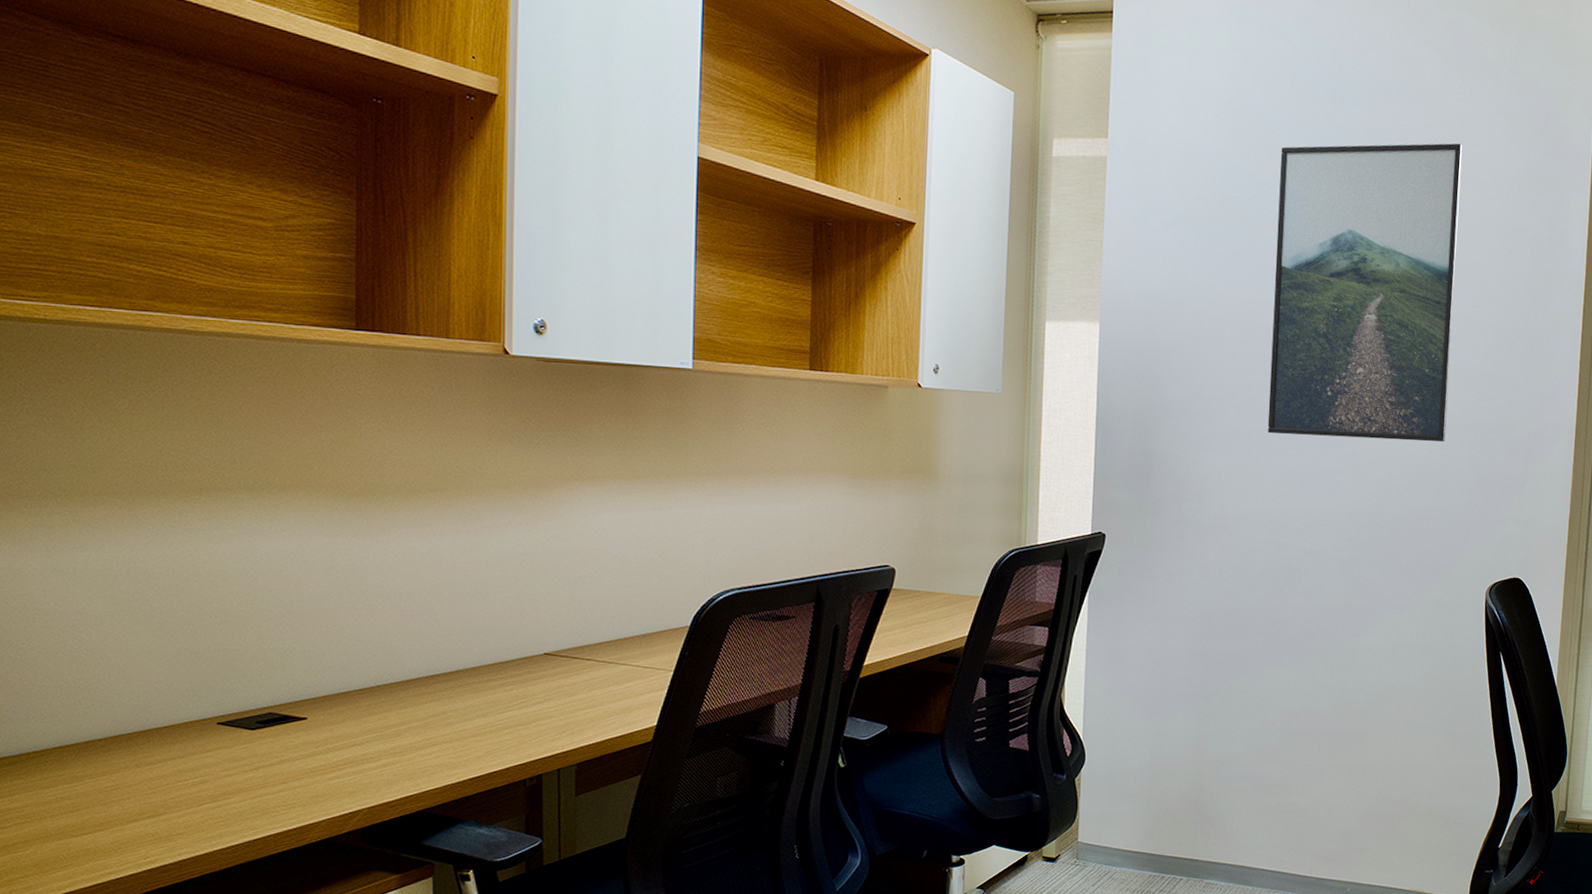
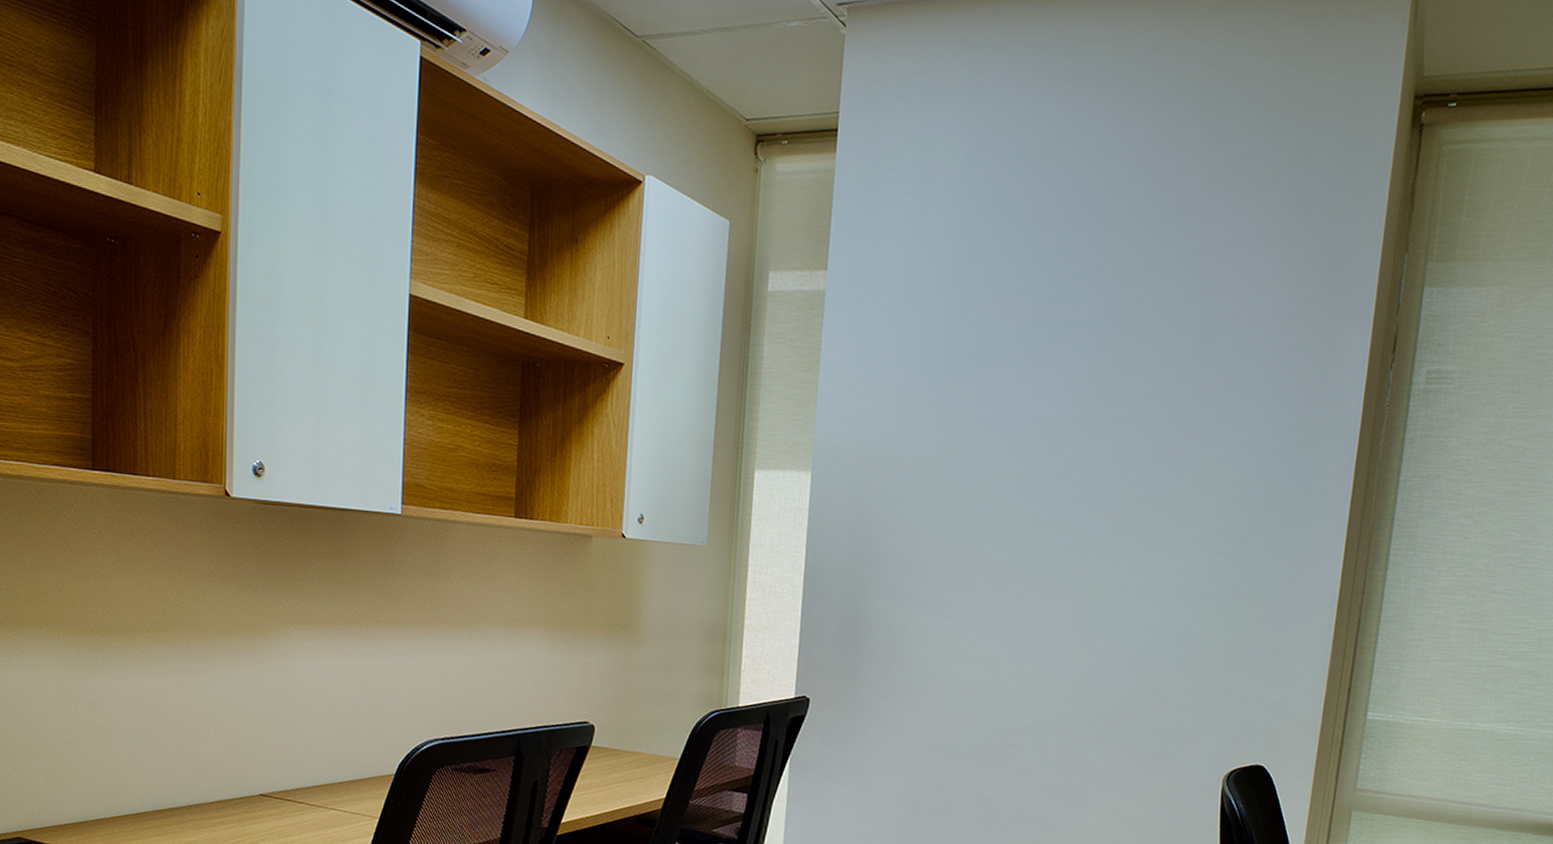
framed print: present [1267,143,1463,443] -> none [987,272,1224,612]

